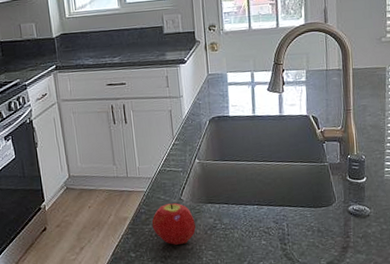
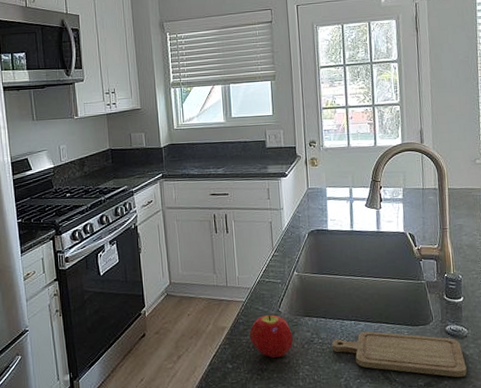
chopping board: none [234,214,369,256] -> present [331,331,467,378]

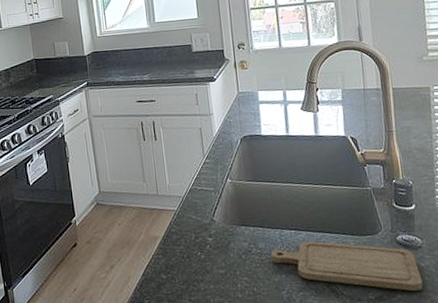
fruit: present [249,315,293,358] -> none [183,224,229,268]

